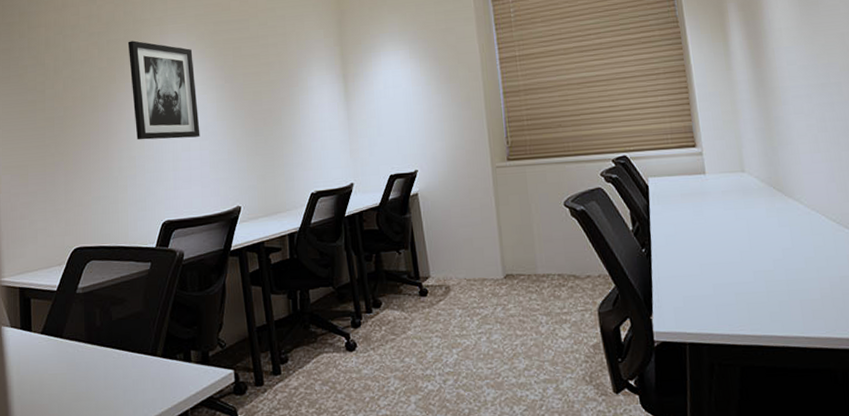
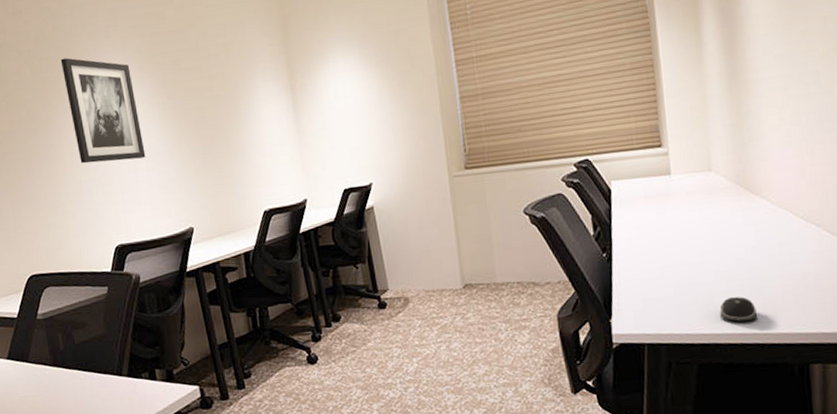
computer mouse: none [759,298,798,324] -> present [720,297,758,322]

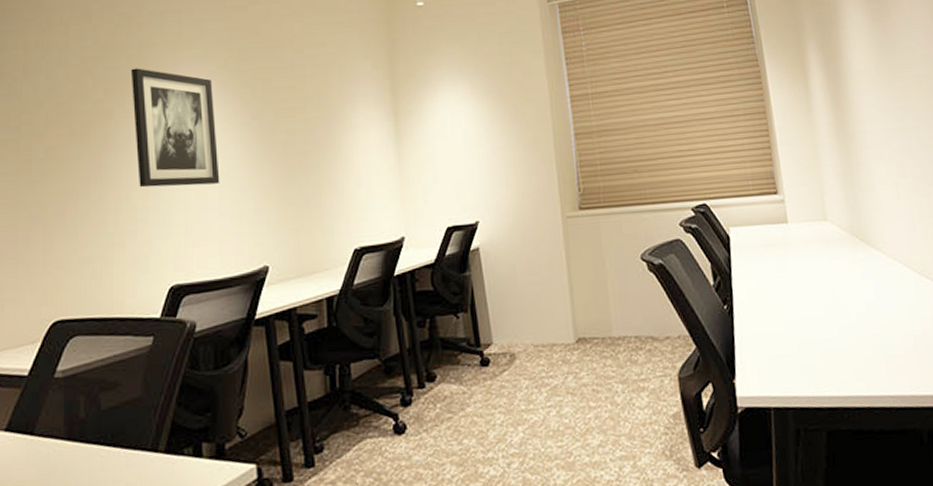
computer mouse: present [720,297,758,322] -> none [844,355,883,383]

